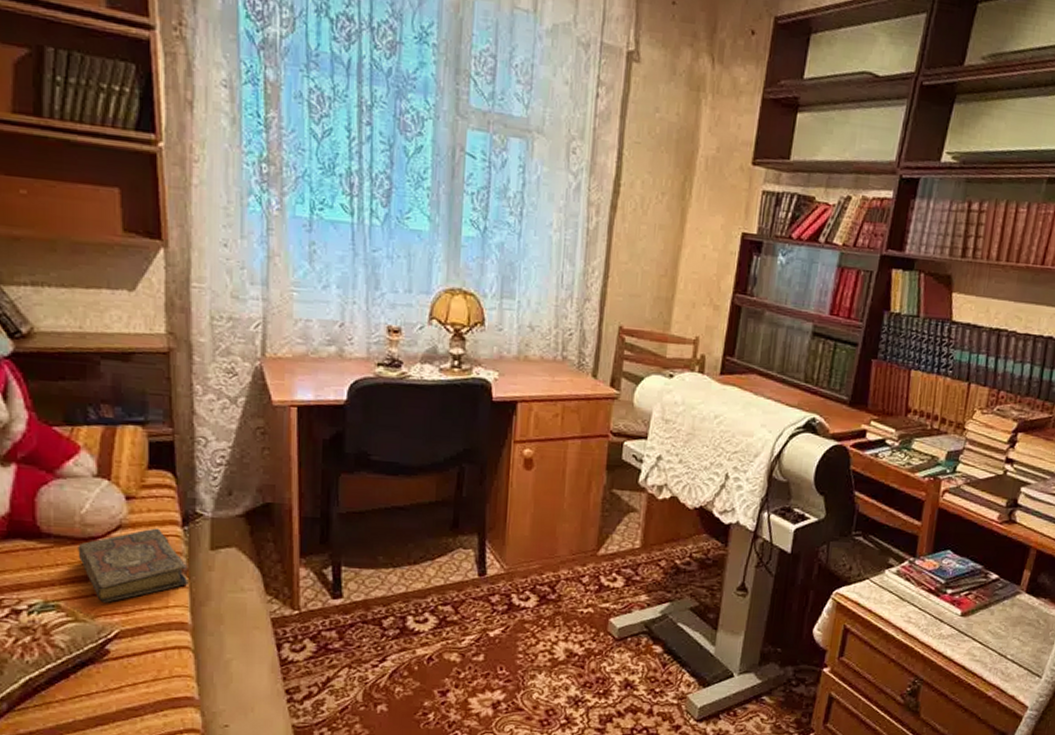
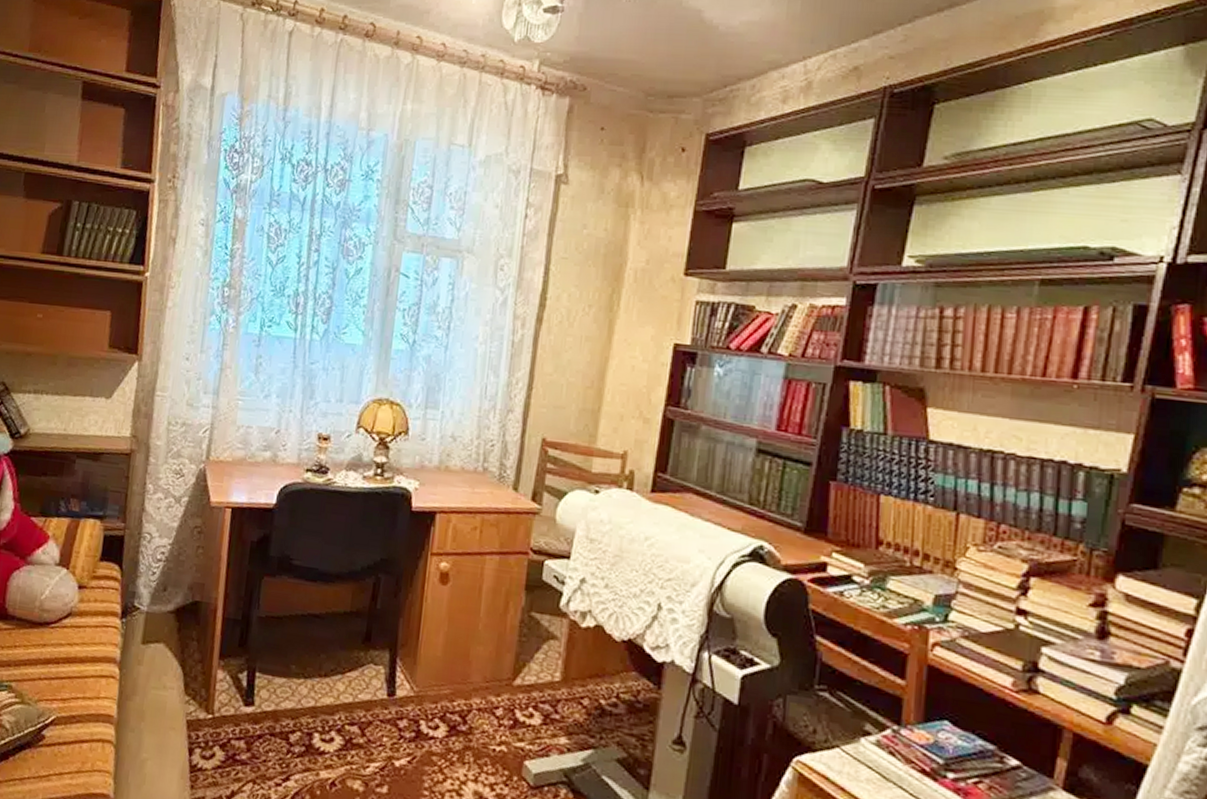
book: present [78,528,188,603] -> none [32,618,120,688]

